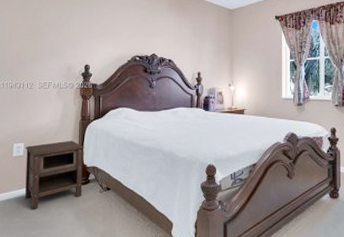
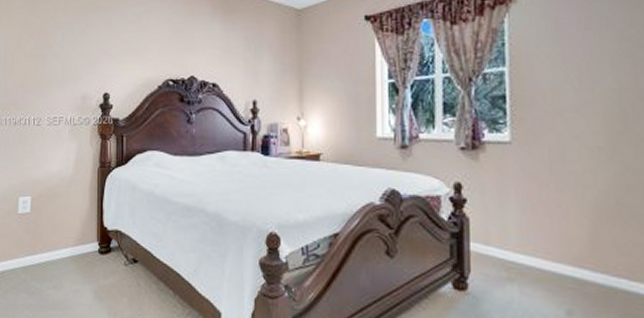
nightstand: present [25,140,84,210] -> none [33,194,104,284]

